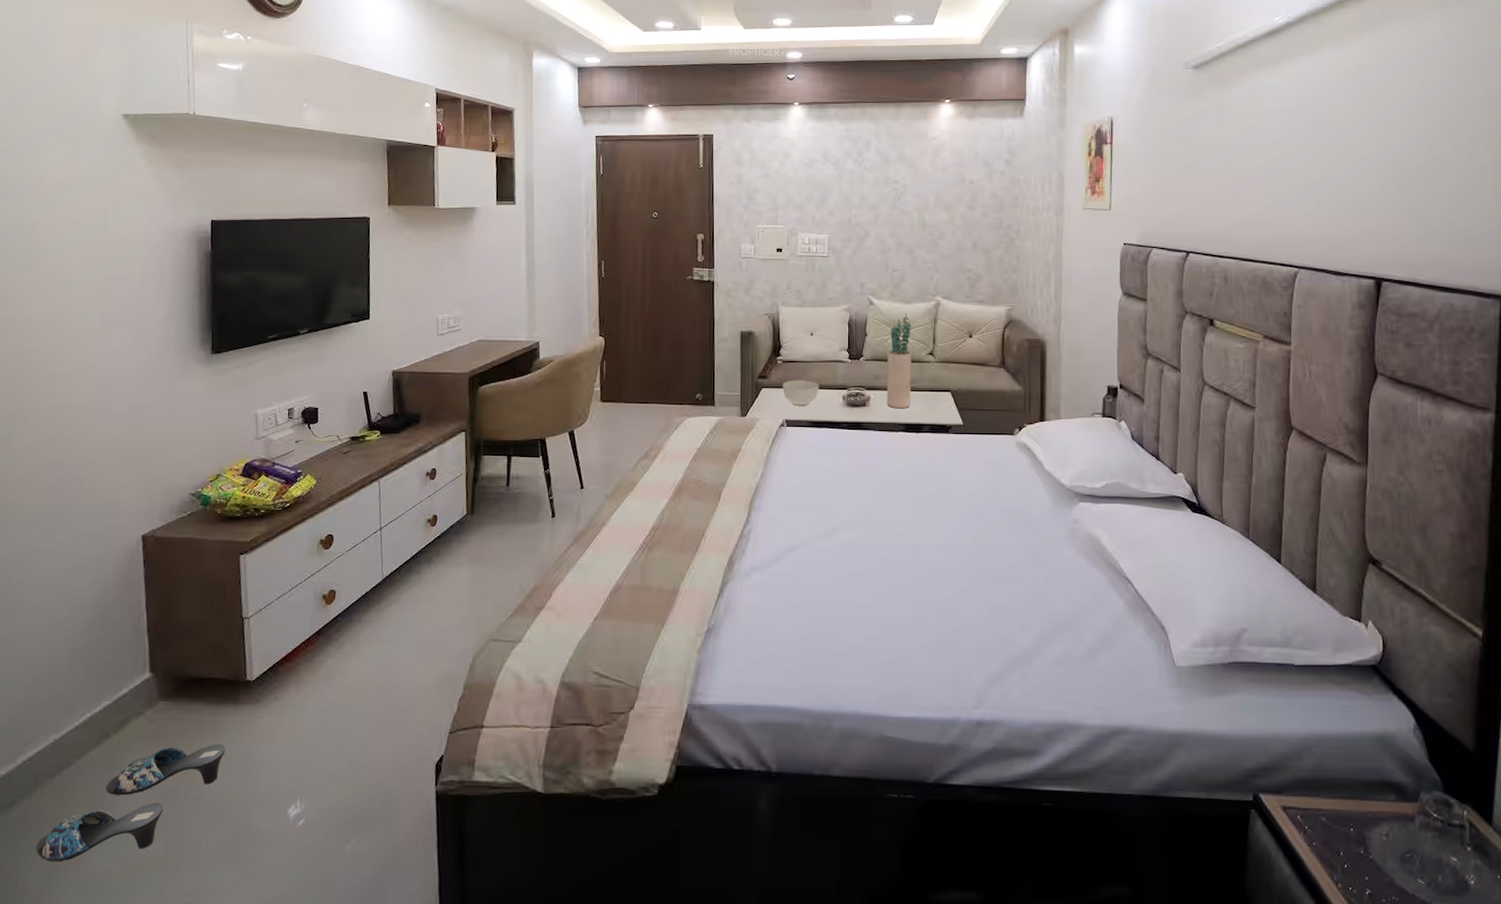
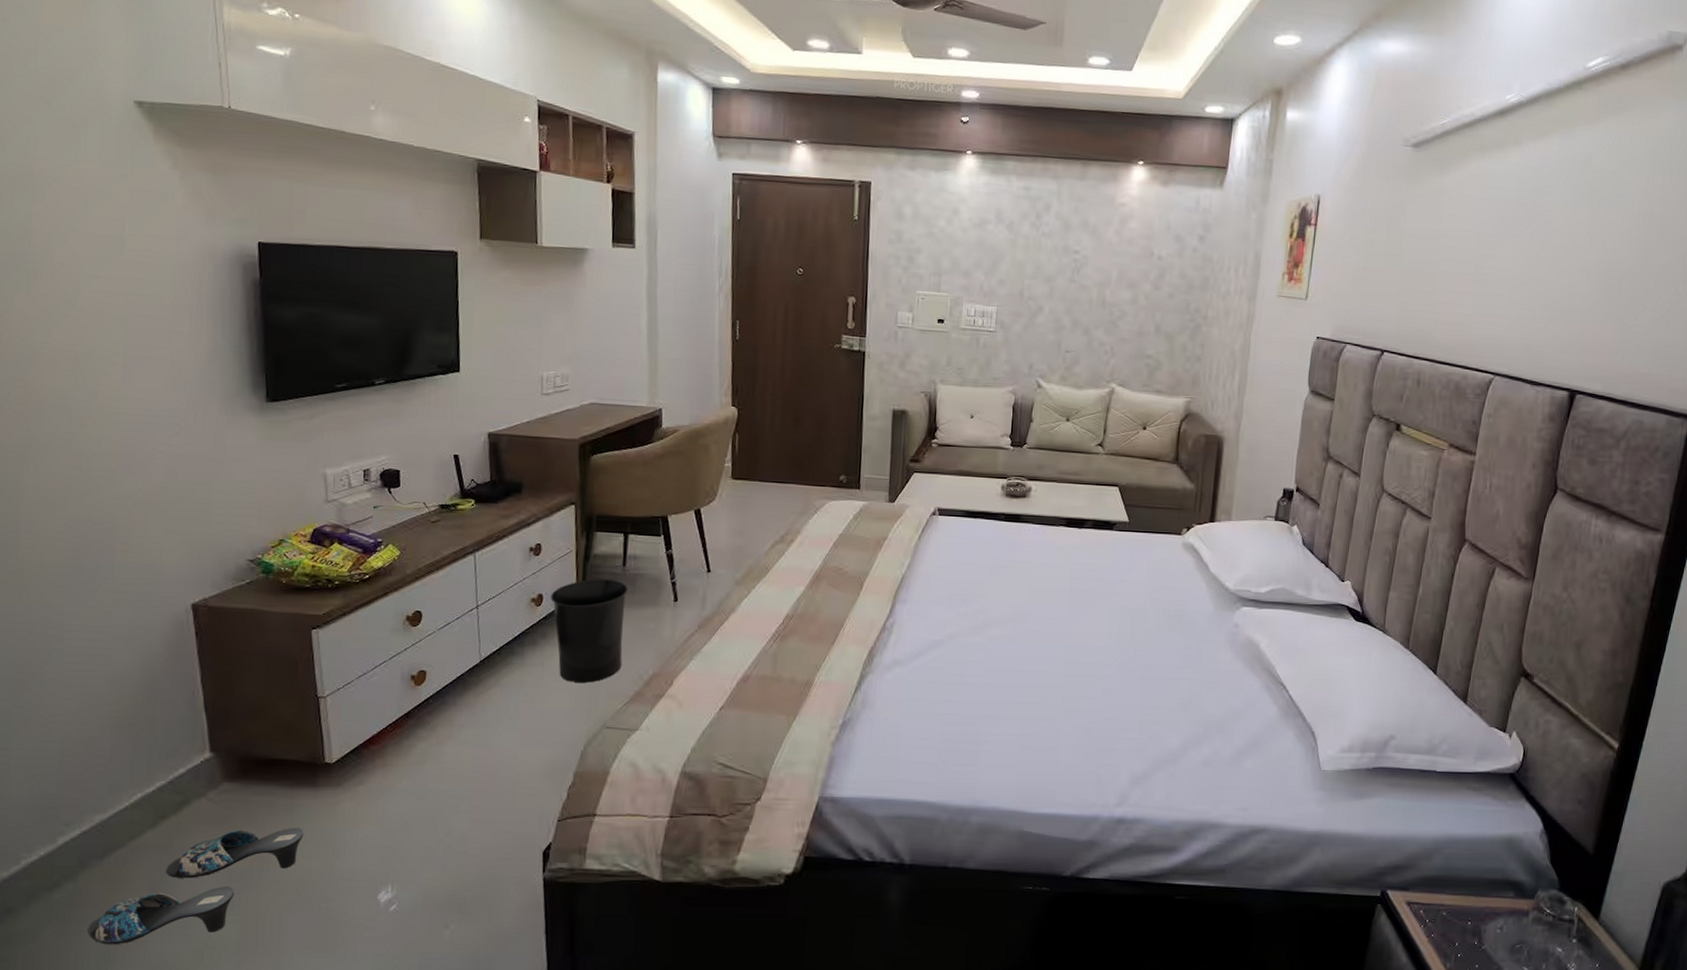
waste bin: none [444,499,511,597] -> present [550,579,627,683]
bowl: present [782,380,819,406] -> none [936,465,977,494]
vase: present [886,313,912,409] -> none [1048,399,1081,502]

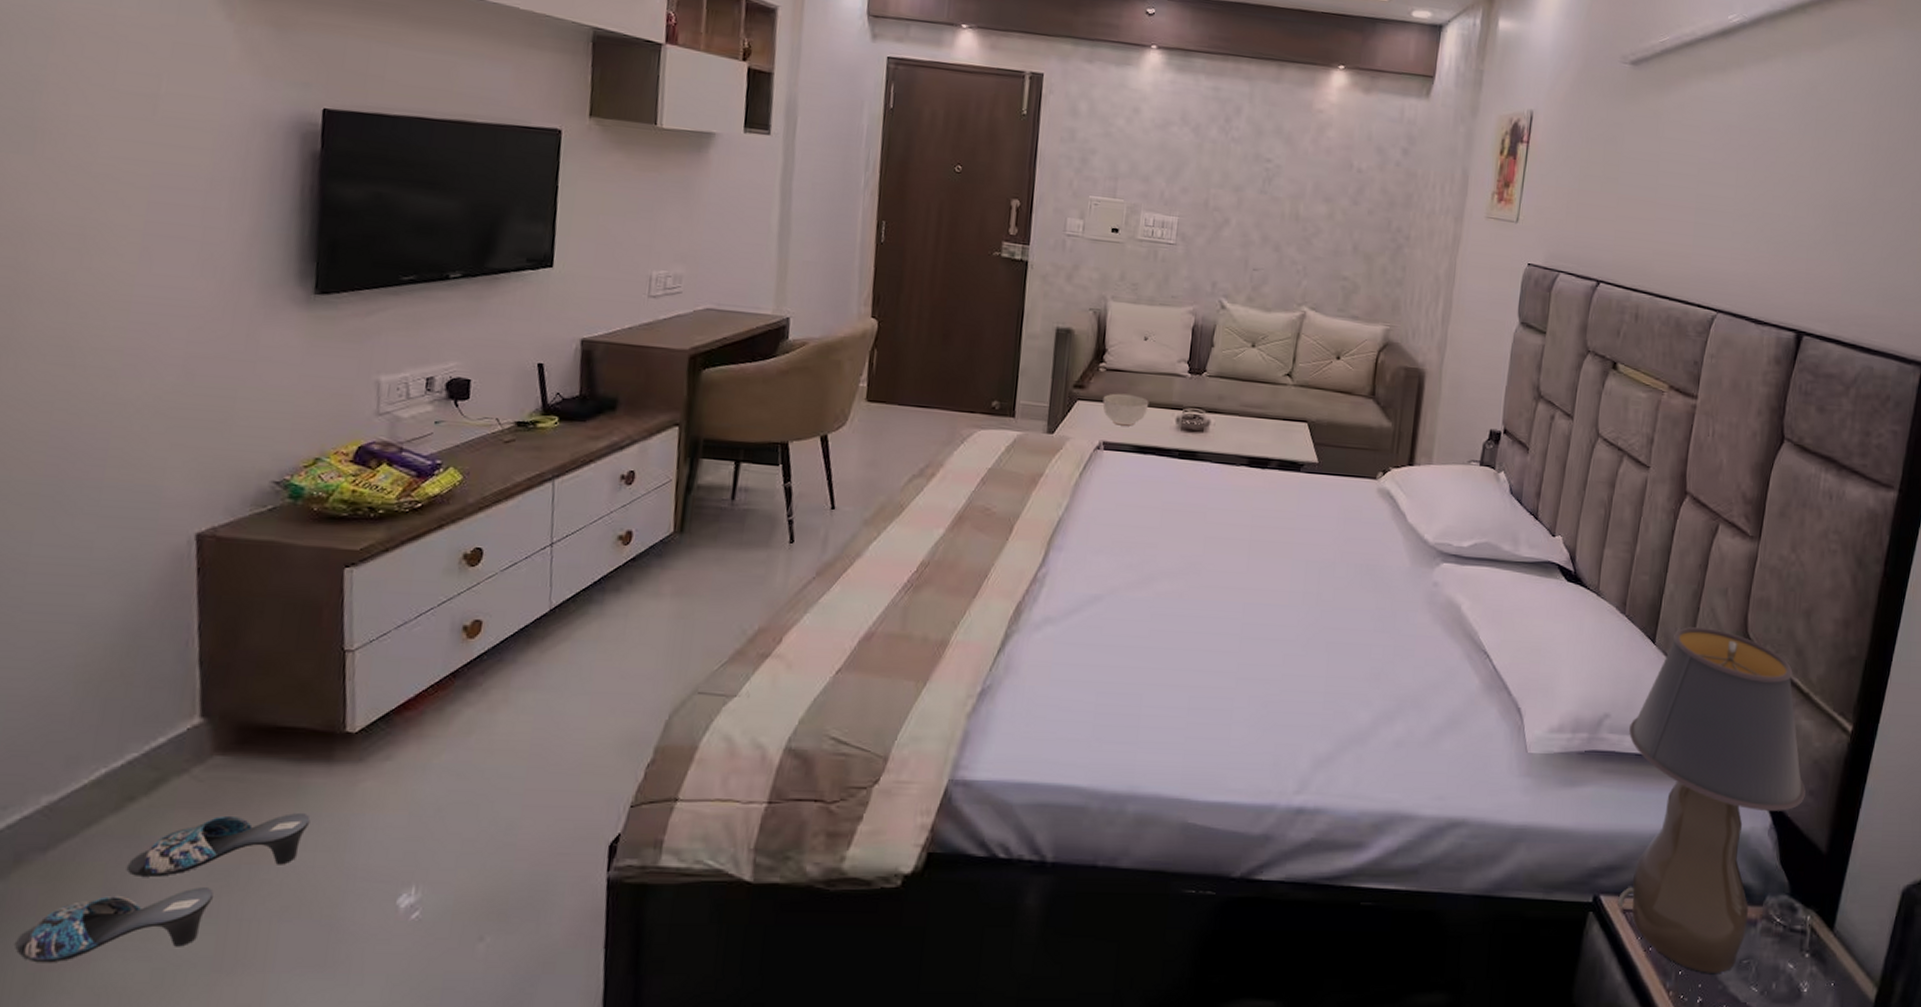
waste bin: present [550,579,627,683] -> none [641,514,735,638]
bowl: none [936,465,977,494] -> present [1102,393,1149,426]
table lamp: none [1403,659,1574,956] -> present [1618,627,1806,973]

